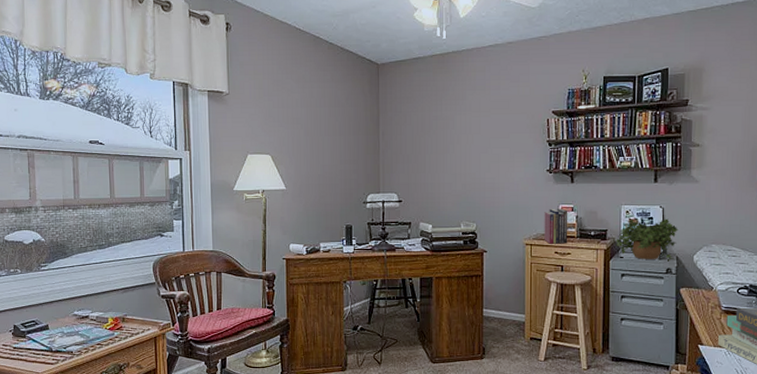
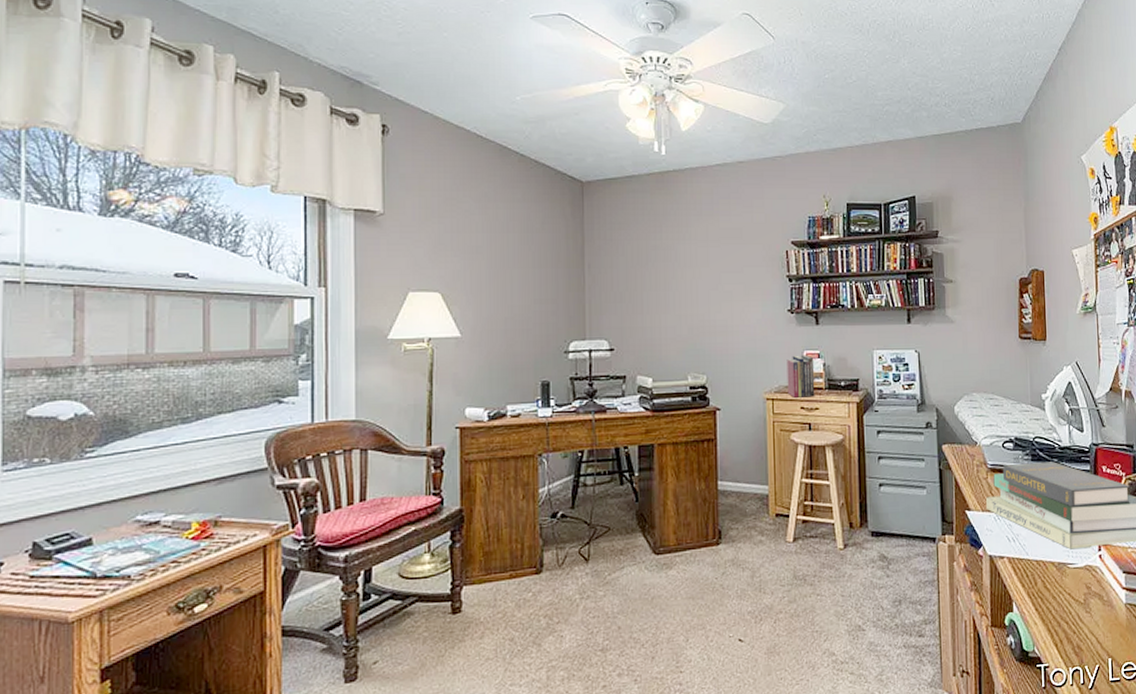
potted plant: present [615,218,678,262] -> none [869,364,936,414]

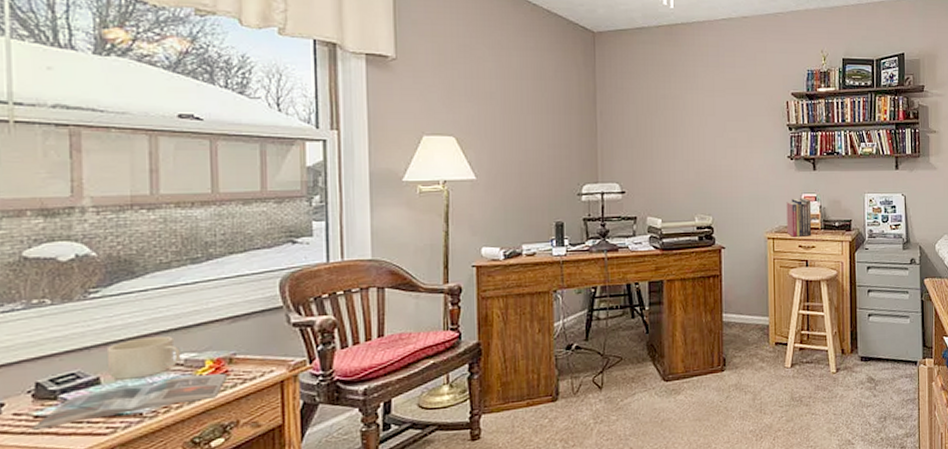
magazine: none [28,536,213,590] -> present [33,373,228,430]
cup: none [99,496,169,542] -> present [106,336,181,381]

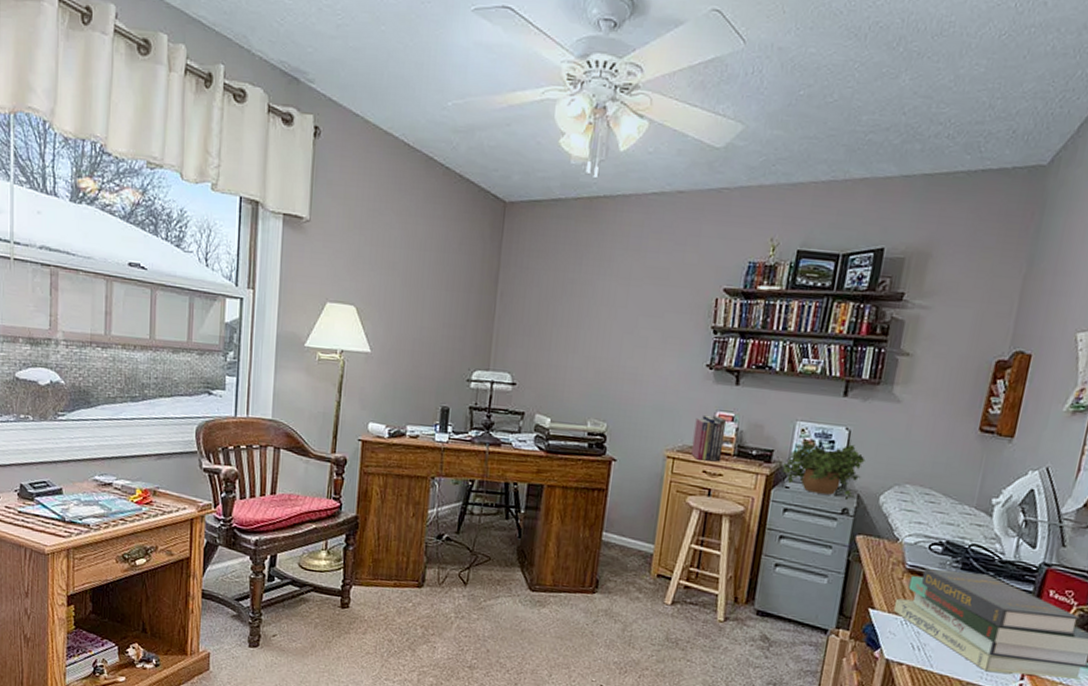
magazine: present [33,373,228,430] -> none [17,499,152,523]
cup: present [106,336,181,381] -> none [67,460,119,496]
potted plant: none [860,207,920,252] -> present [781,440,865,500]

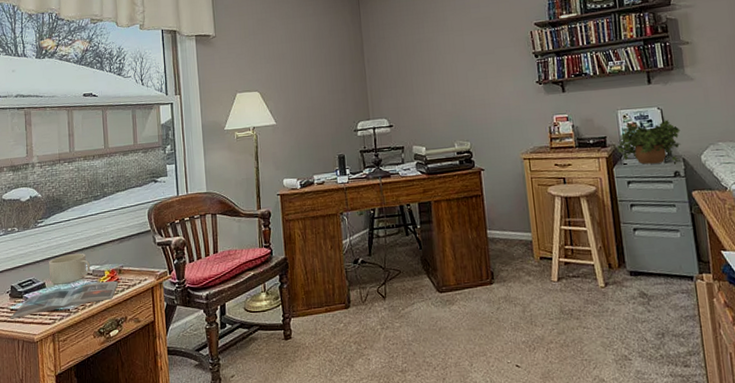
magazine: none [17,499,152,523] -> present [10,280,119,319]
cup: none [67,460,119,496] -> present [48,253,91,286]
books: present [691,414,727,462] -> none [539,119,567,156]

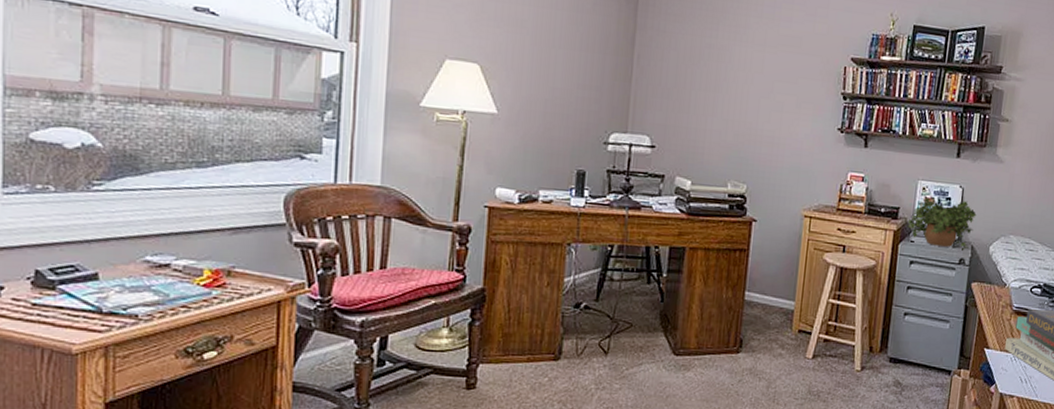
magazine: present [10,280,119,319] -> none [30,283,225,318]
cup: present [48,253,91,286] -> none [106,238,180,281]

